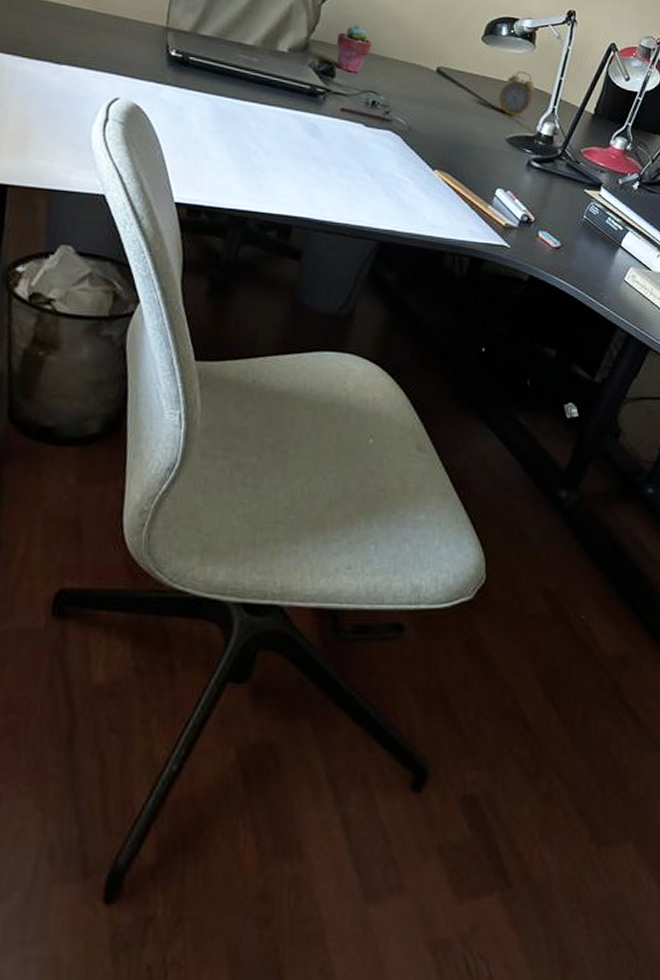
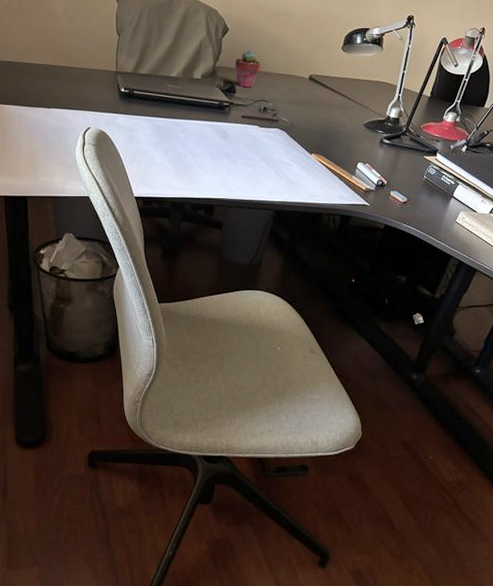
alarm clock: present [499,71,535,116] -> none [357,70,383,106]

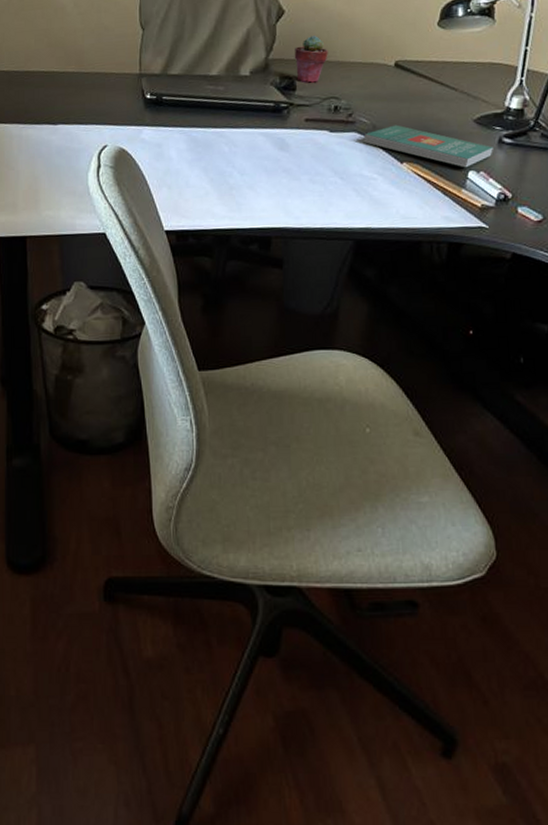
book: none [284,124,376,160] -> present [363,124,493,168]

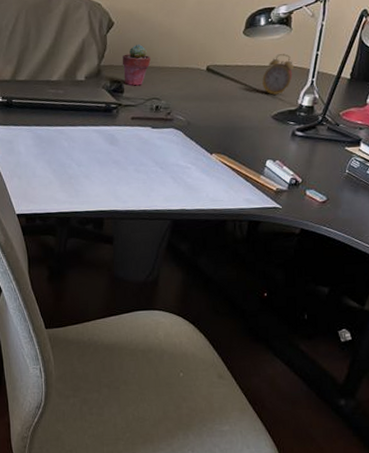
book: present [363,124,493,168] -> none [180,121,287,158]
alarm clock: none [461,48,499,95] -> present [262,54,294,95]

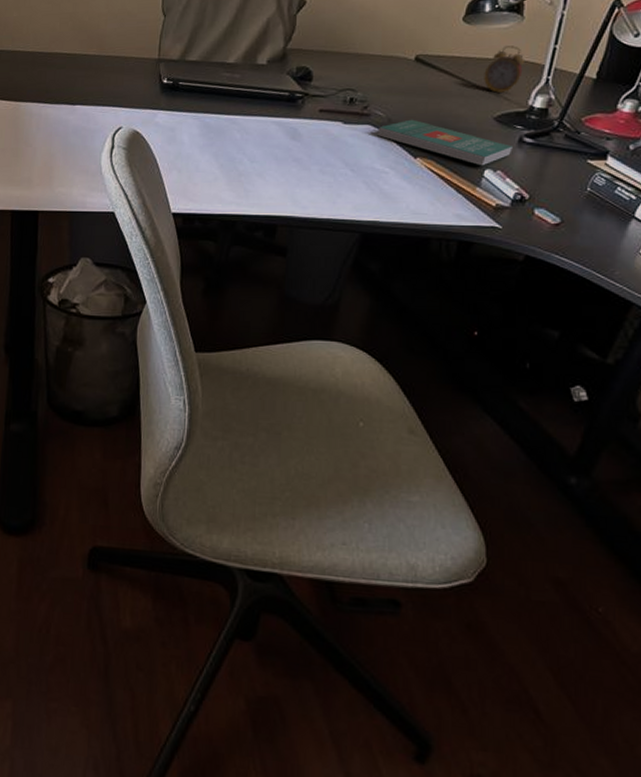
potted succulent: present [122,44,151,87] -> none [312,27,347,75]
book: none [180,121,287,158] -> present [377,119,512,166]

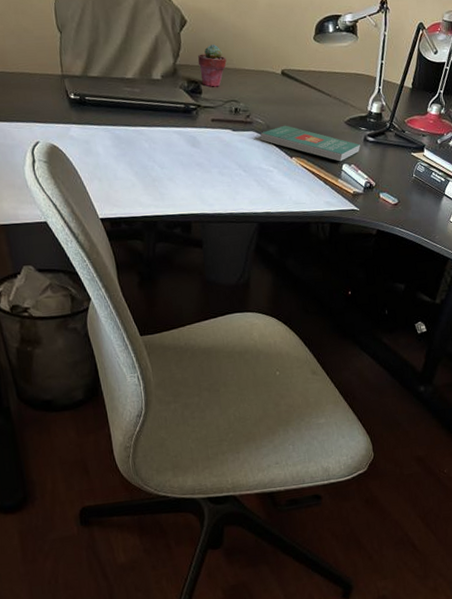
potted succulent: none [312,27,347,75] -> present [197,45,227,88]
alarm clock: present [484,46,524,93] -> none [334,61,362,101]

